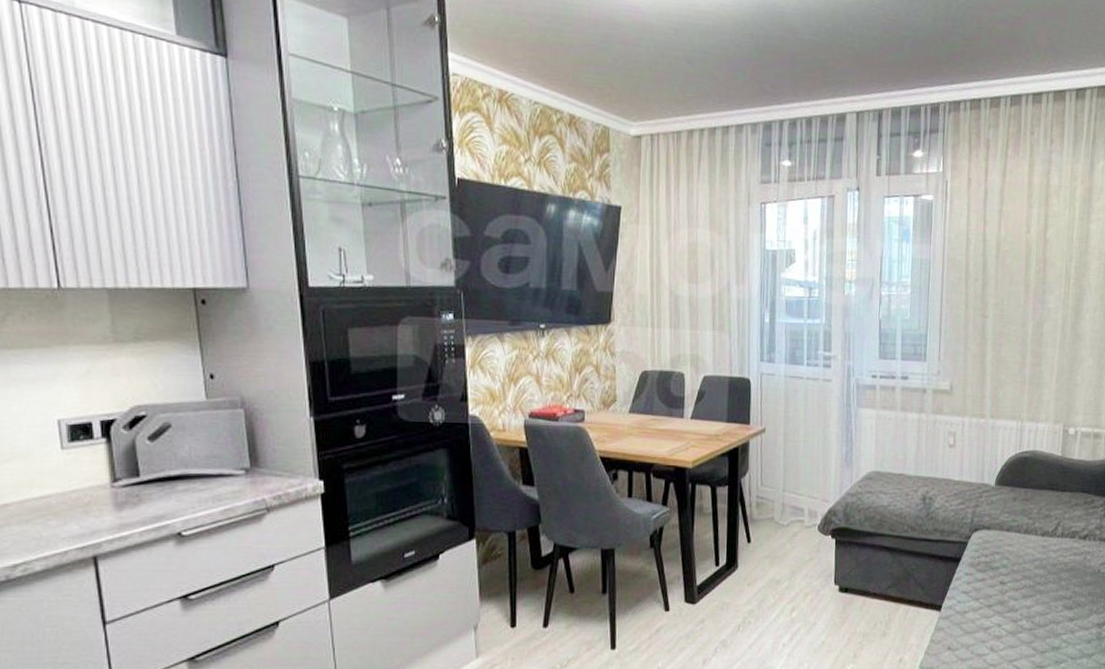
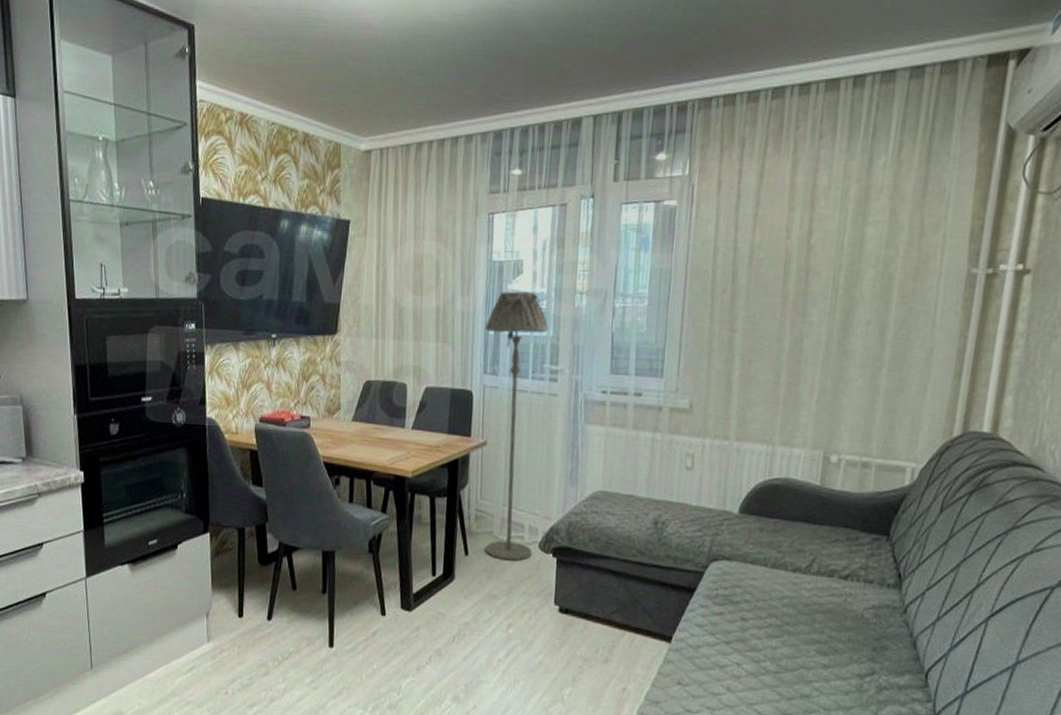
floor lamp: none [761,280,822,545] -> present [485,291,549,561]

